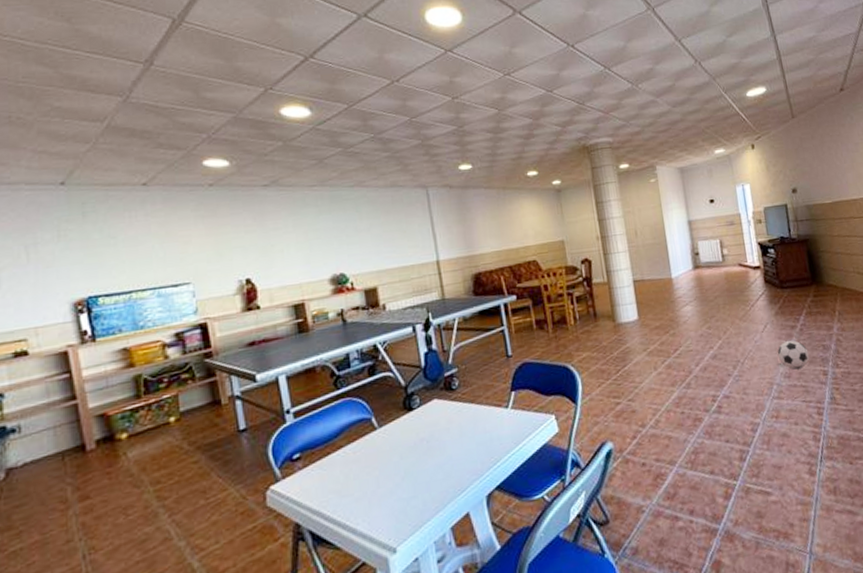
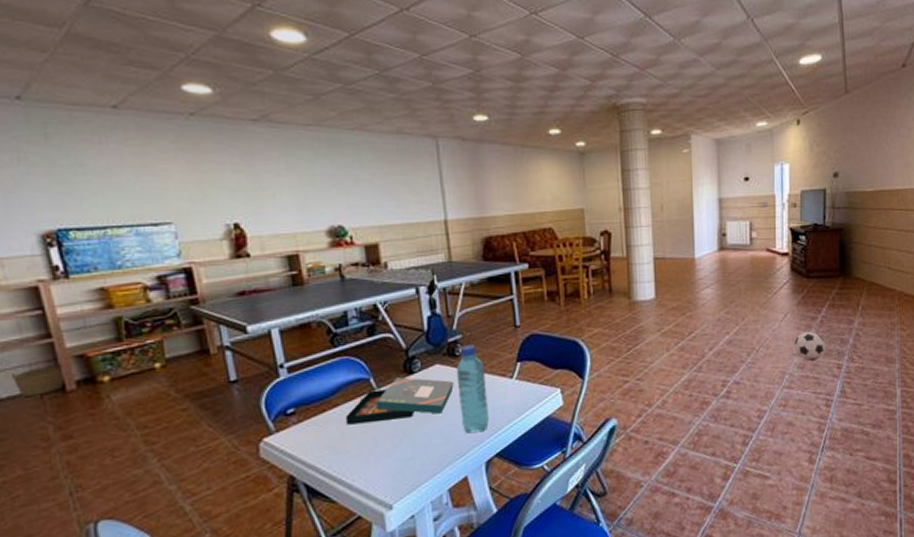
basket: none [37,424,85,460] -> present [12,363,64,397]
board game: none [348,414,452,467] -> present [345,377,454,425]
water bottle: none [453,377,488,468] -> present [456,344,489,434]

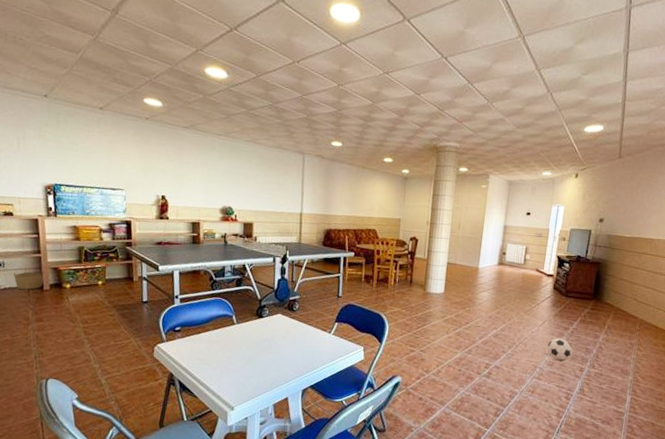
board game: present [345,377,454,425] -> none [212,318,289,349]
water bottle: present [456,344,489,434] -> none [290,304,312,368]

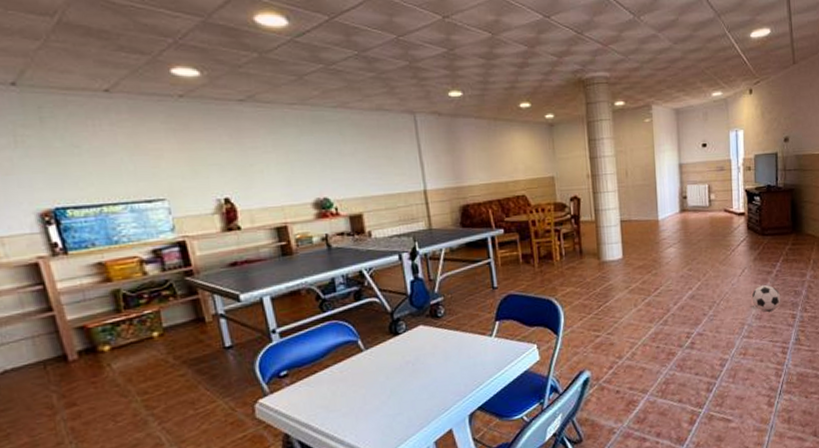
basket: present [14,271,44,290] -> none [15,335,66,368]

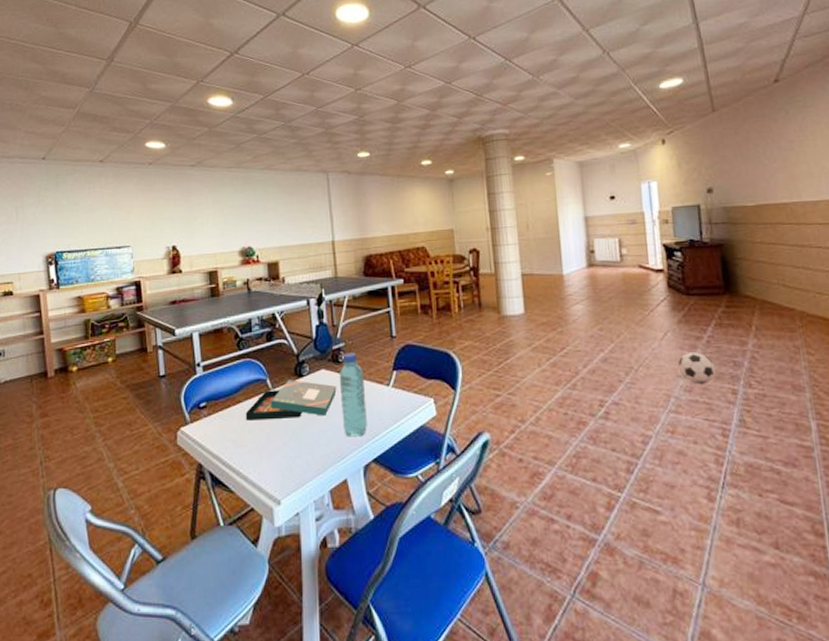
board game: none [335,338,437,385] -> present [245,380,337,421]
water bottle: none [438,306,471,389] -> present [339,352,367,437]

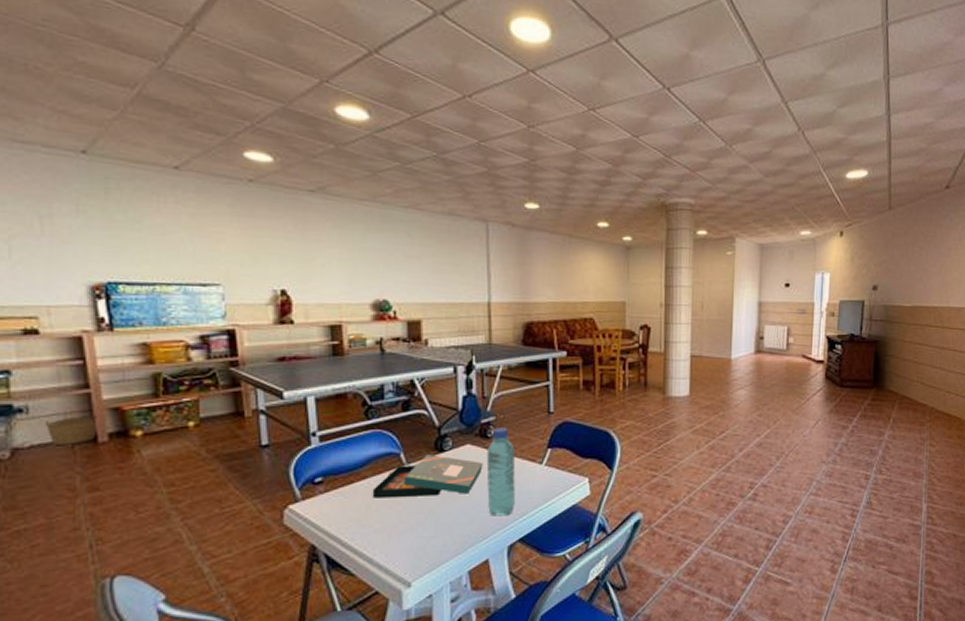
basket: none [15,355,48,380] -> present [46,414,97,445]
soccer ball: present [677,351,717,384] -> none [823,439,855,469]

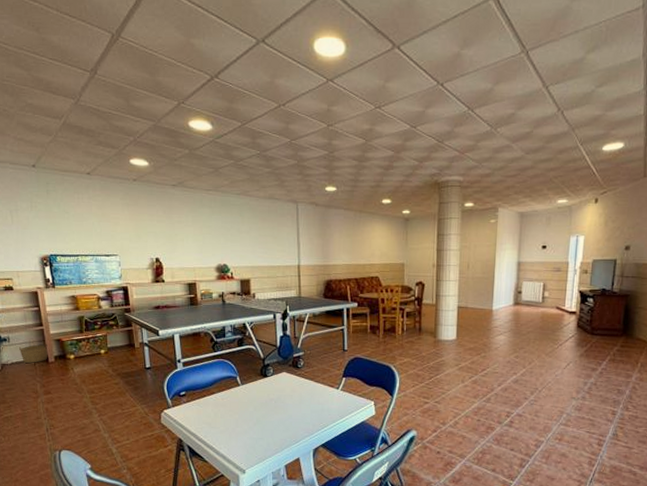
board game: present [372,455,483,498] -> none [218,379,295,409]
water bottle: present [486,427,516,516] -> none [297,360,319,427]

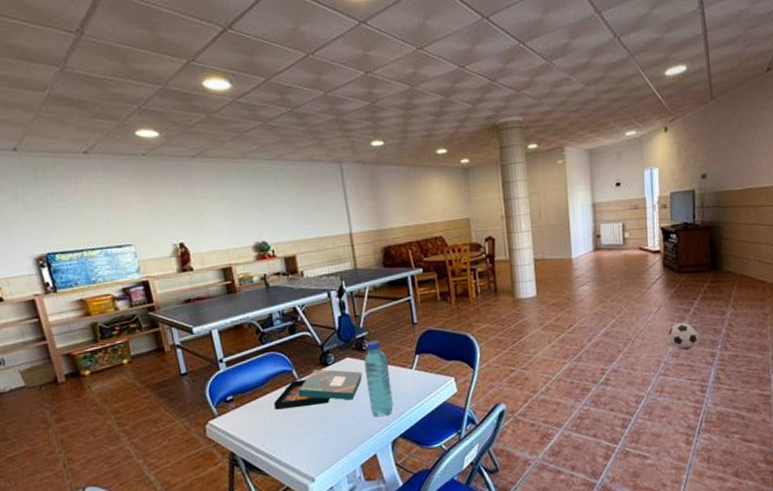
board game: none [218,379,295,409] -> present [273,369,363,410]
water bottle: none [297,360,319,427] -> present [364,340,393,417]
soccer ball: none [573,379,603,405] -> present [668,322,699,350]

